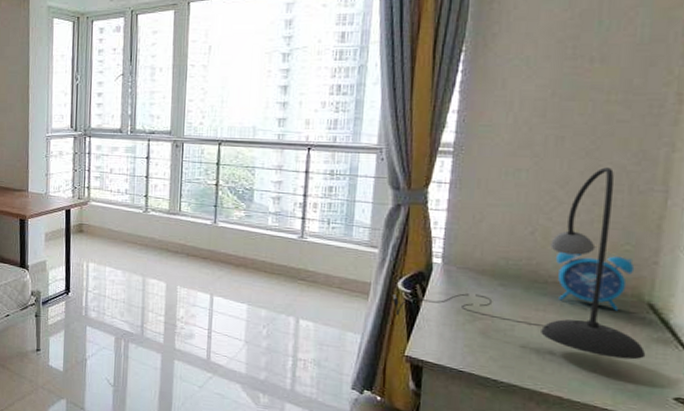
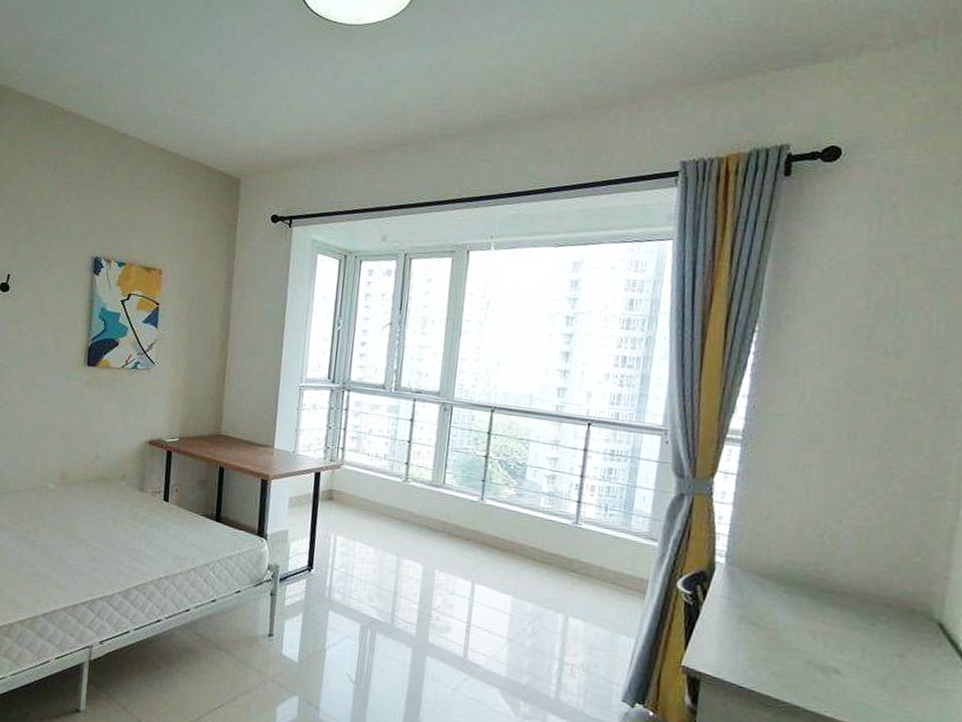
desk lamp: present [393,167,646,360] -> none [671,469,935,685]
alarm clock: present [556,245,635,311] -> none [845,554,925,629]

